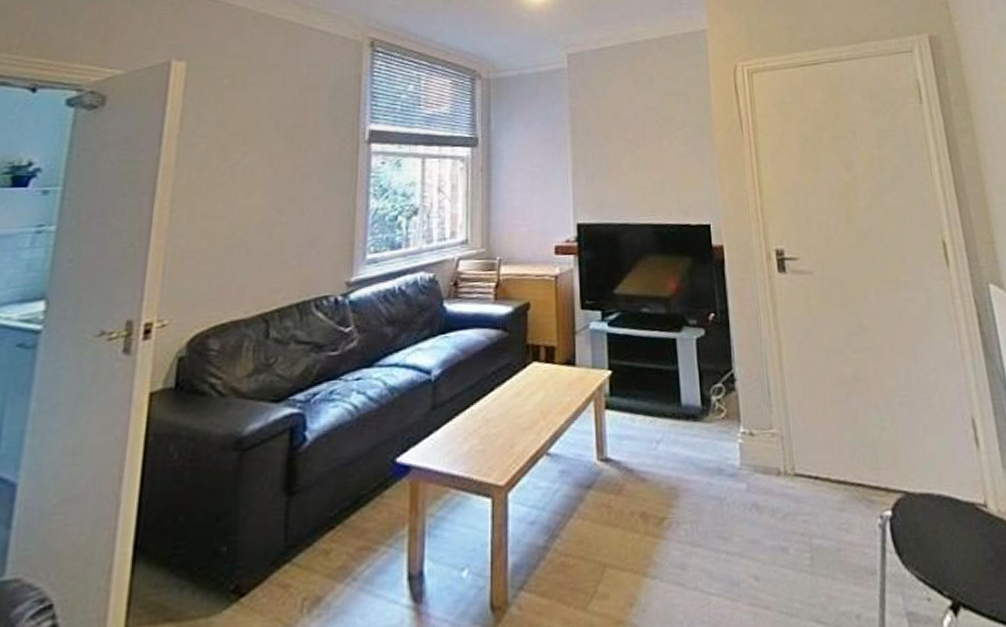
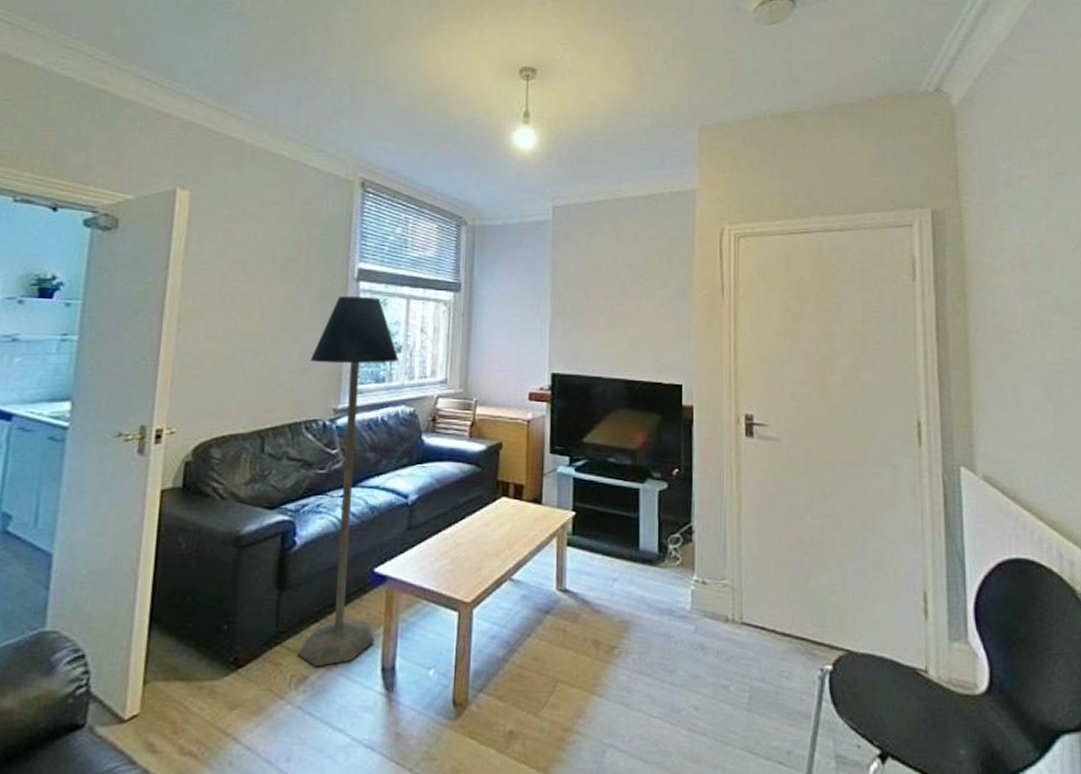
floor lamp: none [310,158,415,584] -> present [298,296,399,667]

